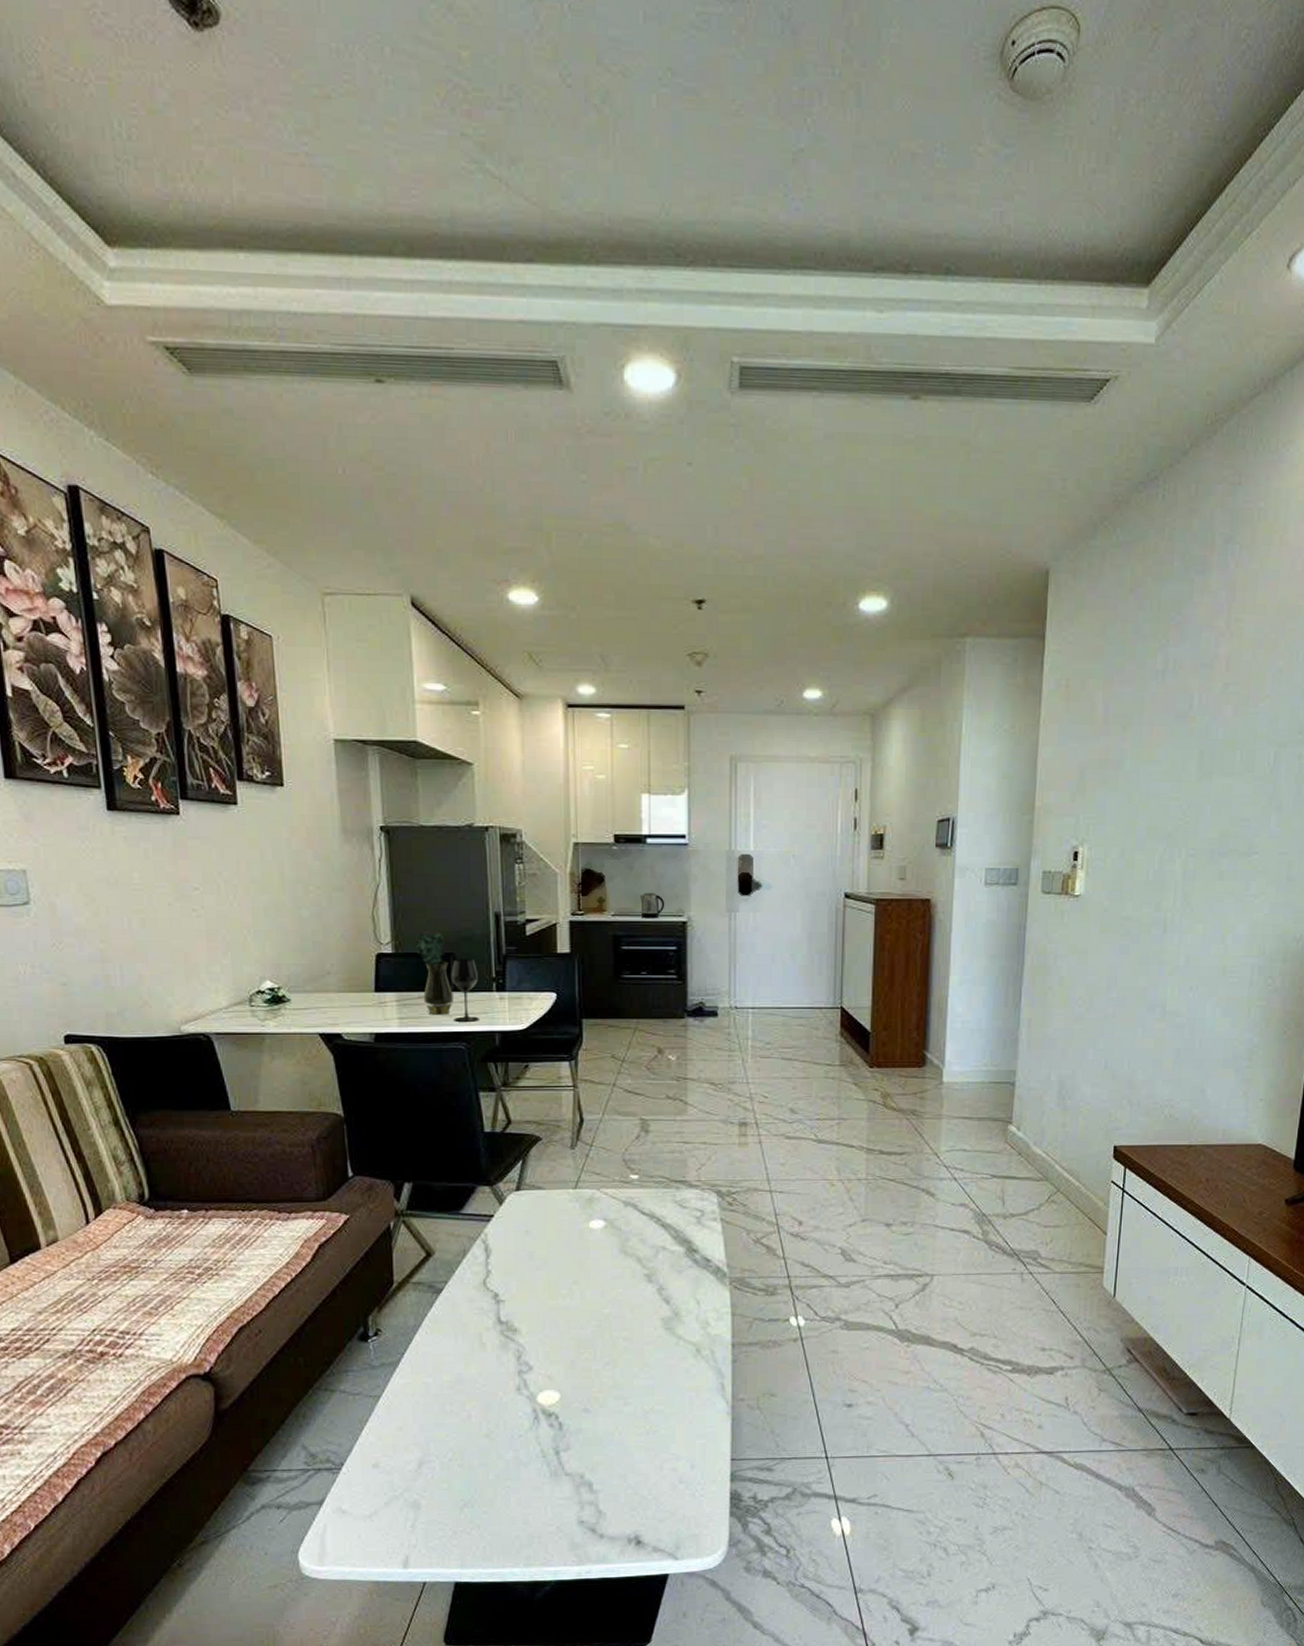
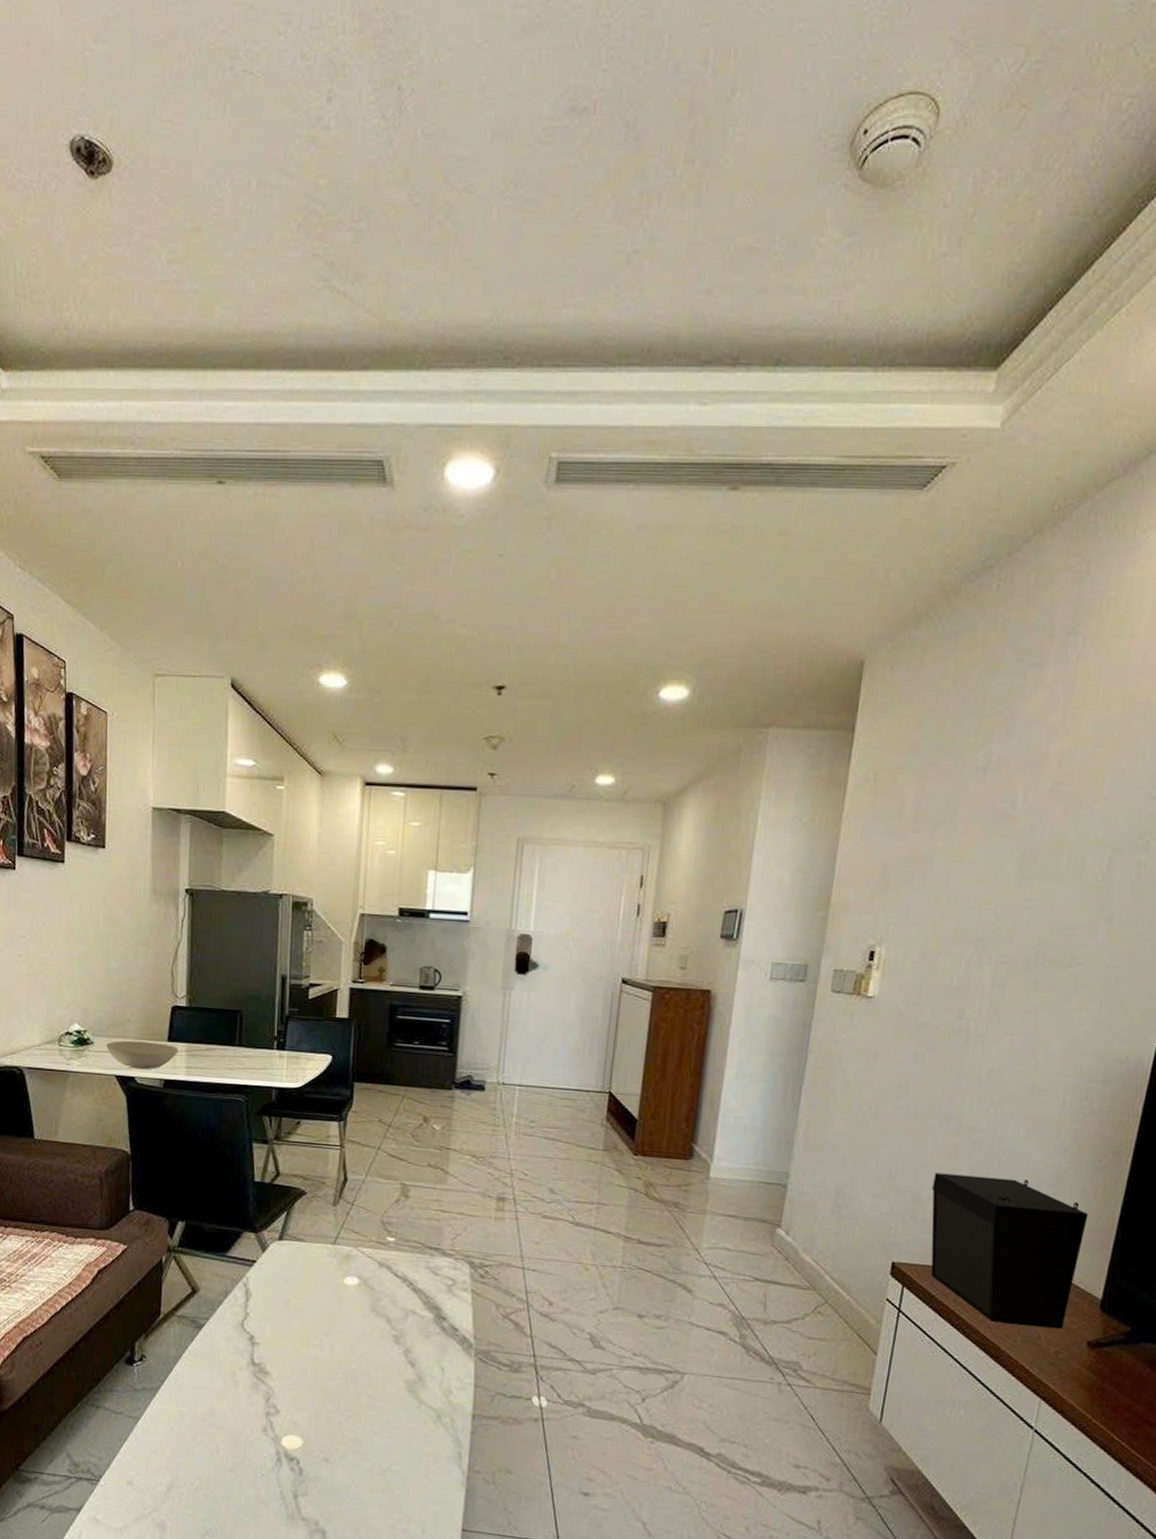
bowl: none [305,994,388,1025] -> present [106,1040,179,1070]
vase: present [414,929,453,1015] -> none [206,986,237,1068]
wineglass: present [451,958,479,1022] -> none [236,1016,262,1076]
speaker: none [1144,1056,1279,1192] -> present [930,1172,1089,1330]

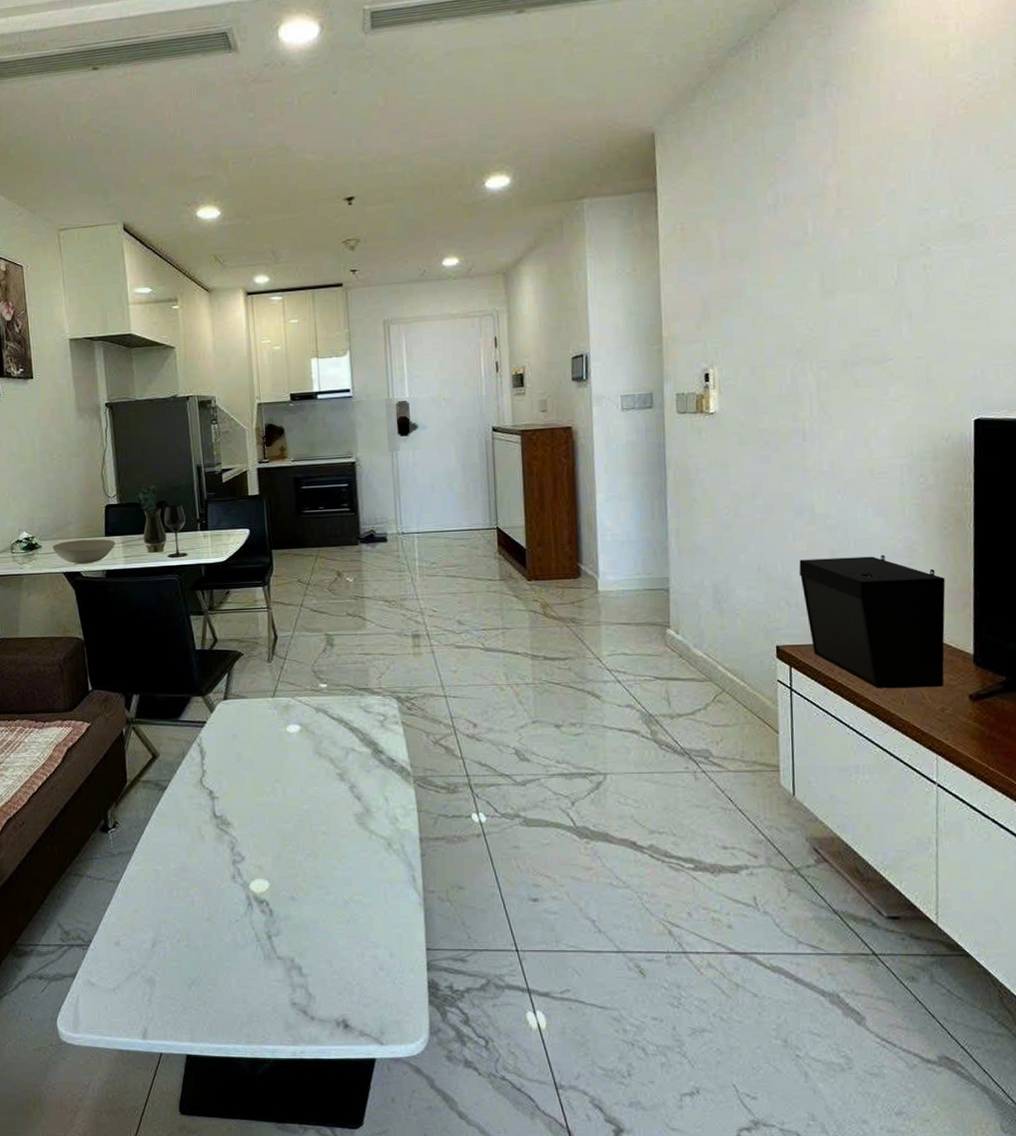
vase: none [206,986,237,1068] -> present [134,483,167,553]
wineglass: none [236,1016,262,1076] -> present [164,504,188,558]
kettle: present [417,965,443,992] -> none [315,439,336,462]

